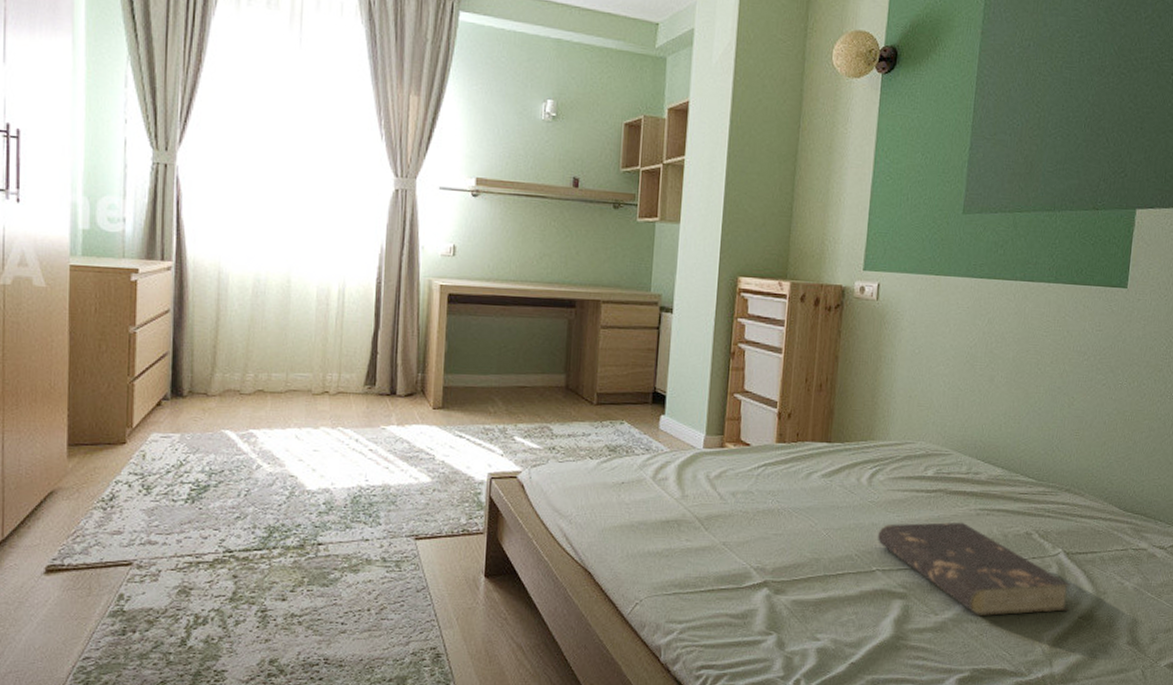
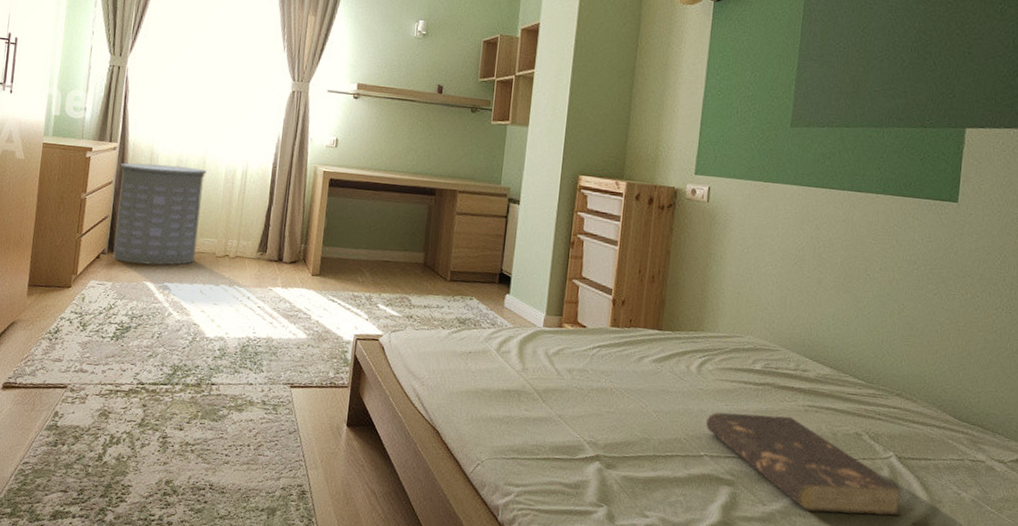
laundry hamper: none [177,285,293,410] -> present [113,163,207,266]

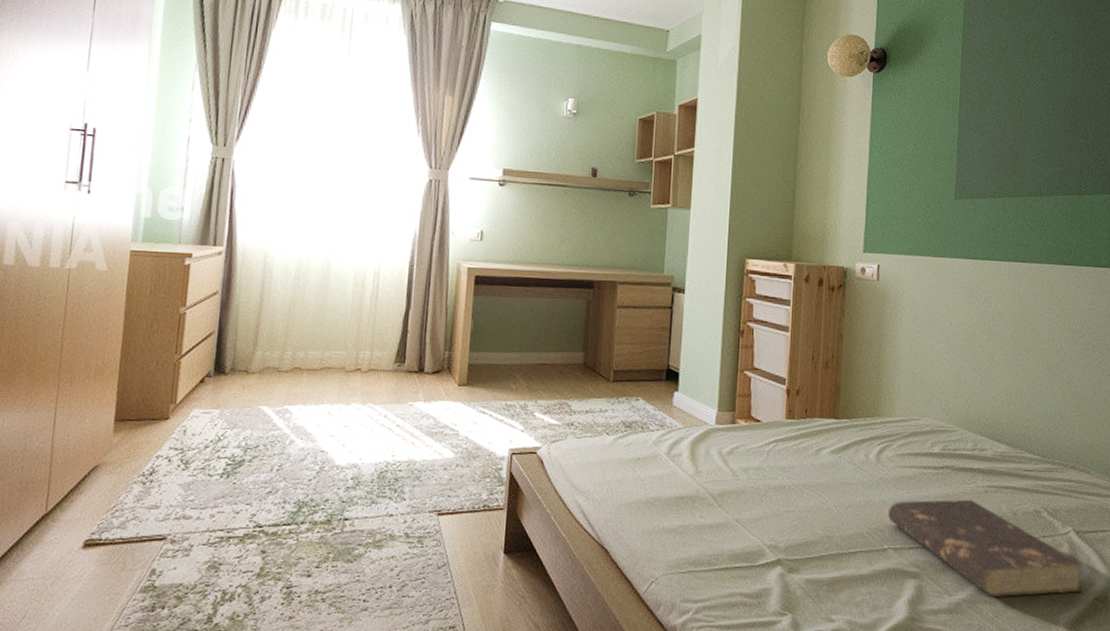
laundry hamper: present [113,163,207,266] -> none [220,268,332,386]

